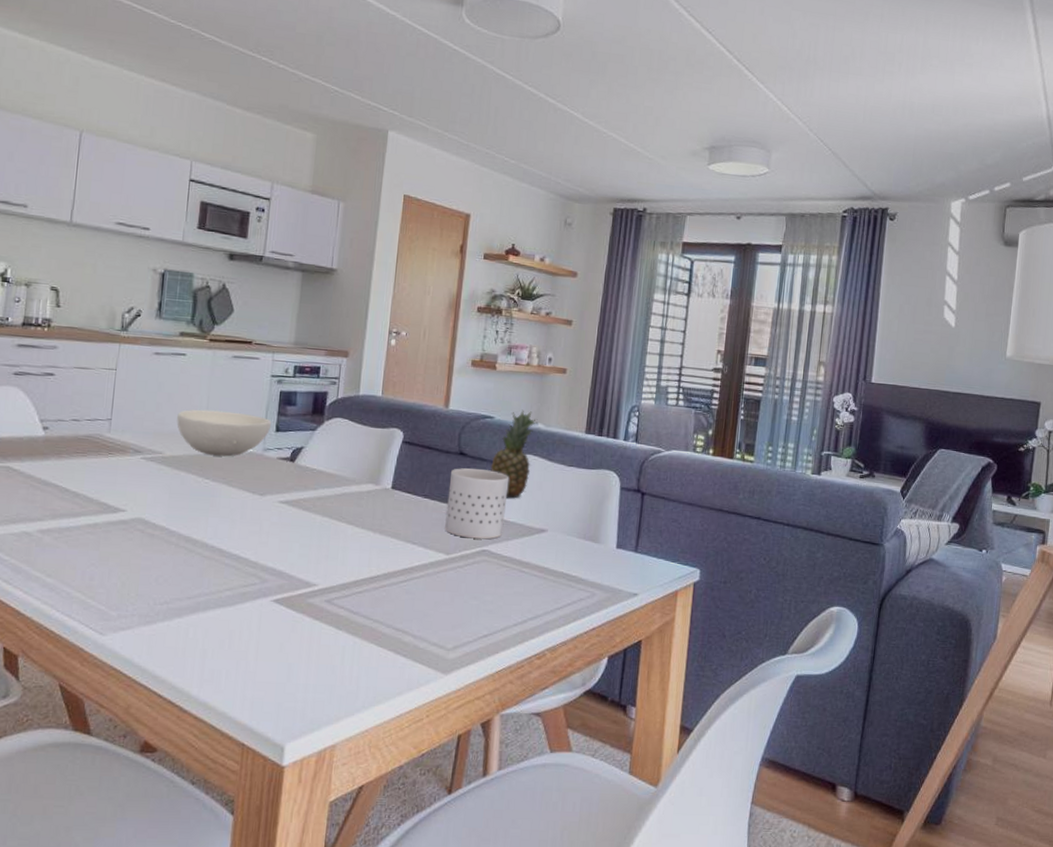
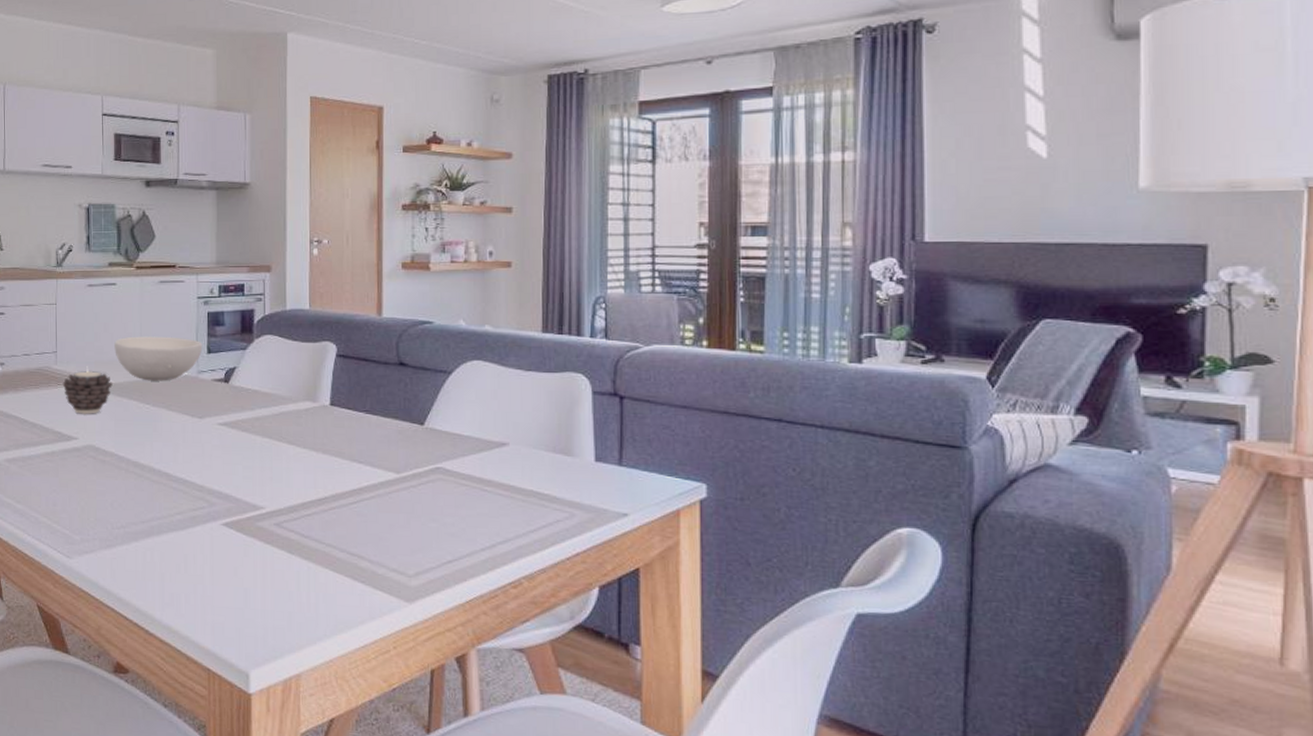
candle: none [114,437,171,487] -> present [62,366,113,415]
mug: present [445,468,509,540] -> none [391,378,458,456]
fruit: present [490,409,538,498] -> none [434,311,484,410]

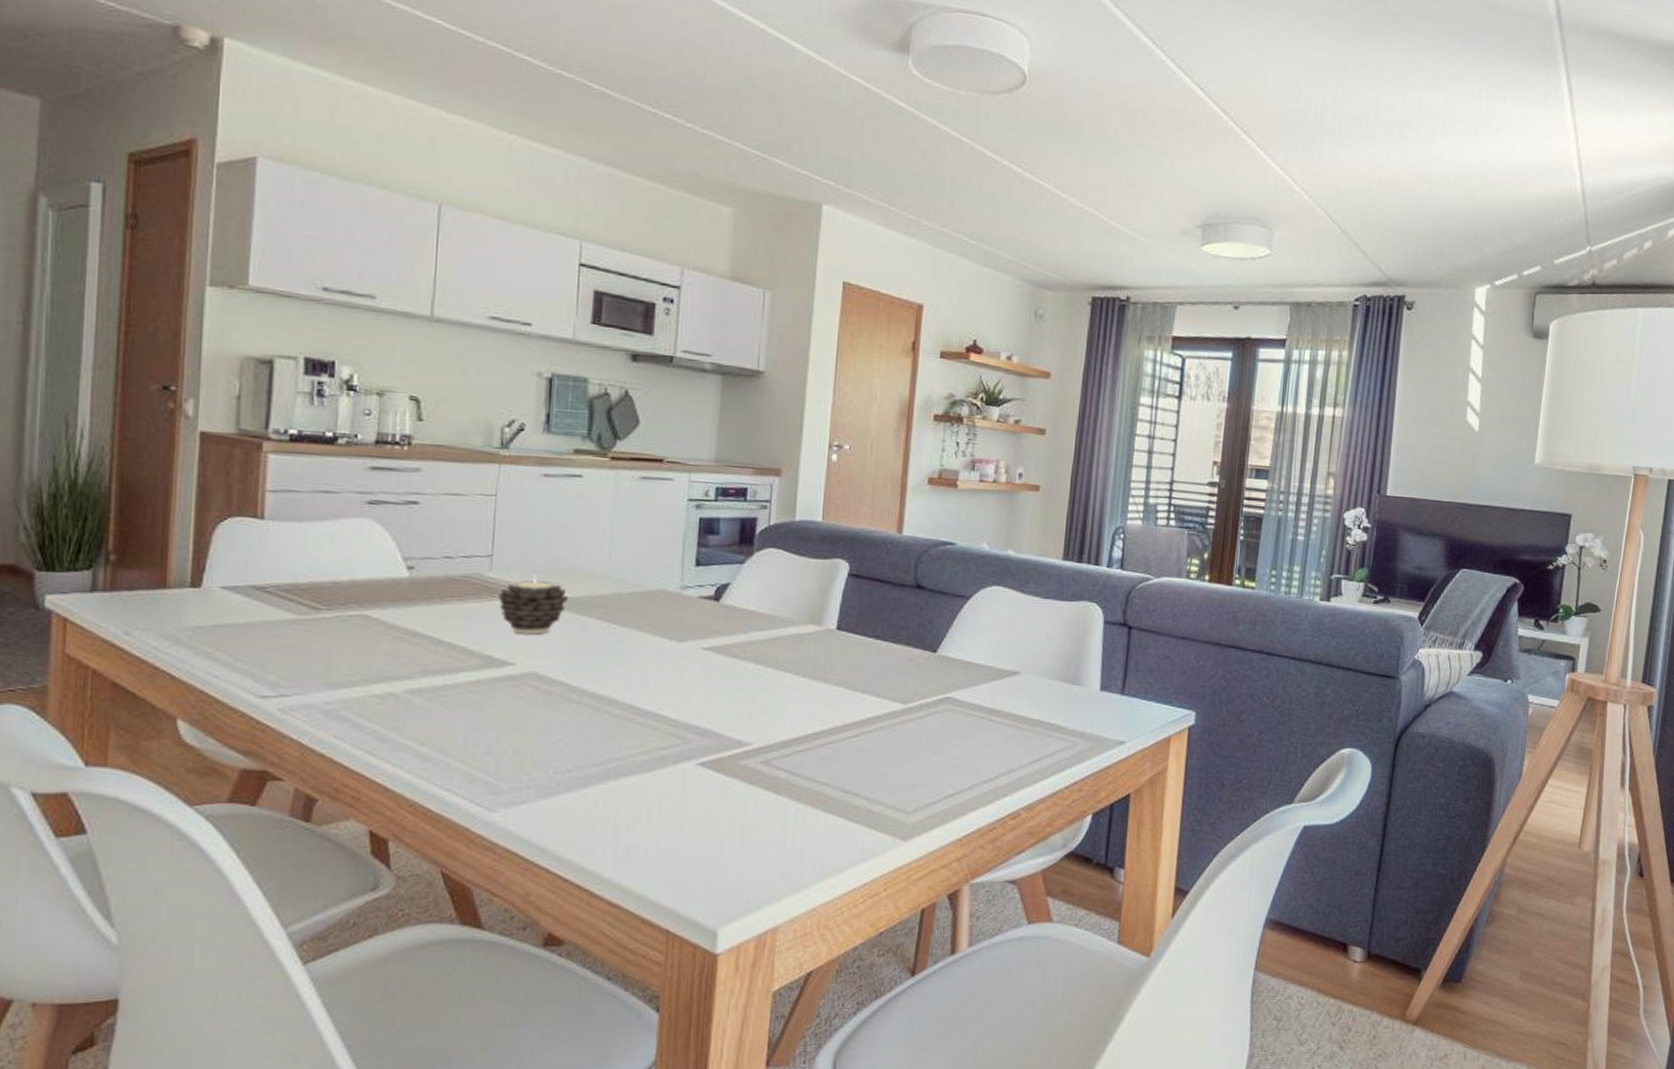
bowl: present [114,336,203,381] -> none [574,541,691,597]

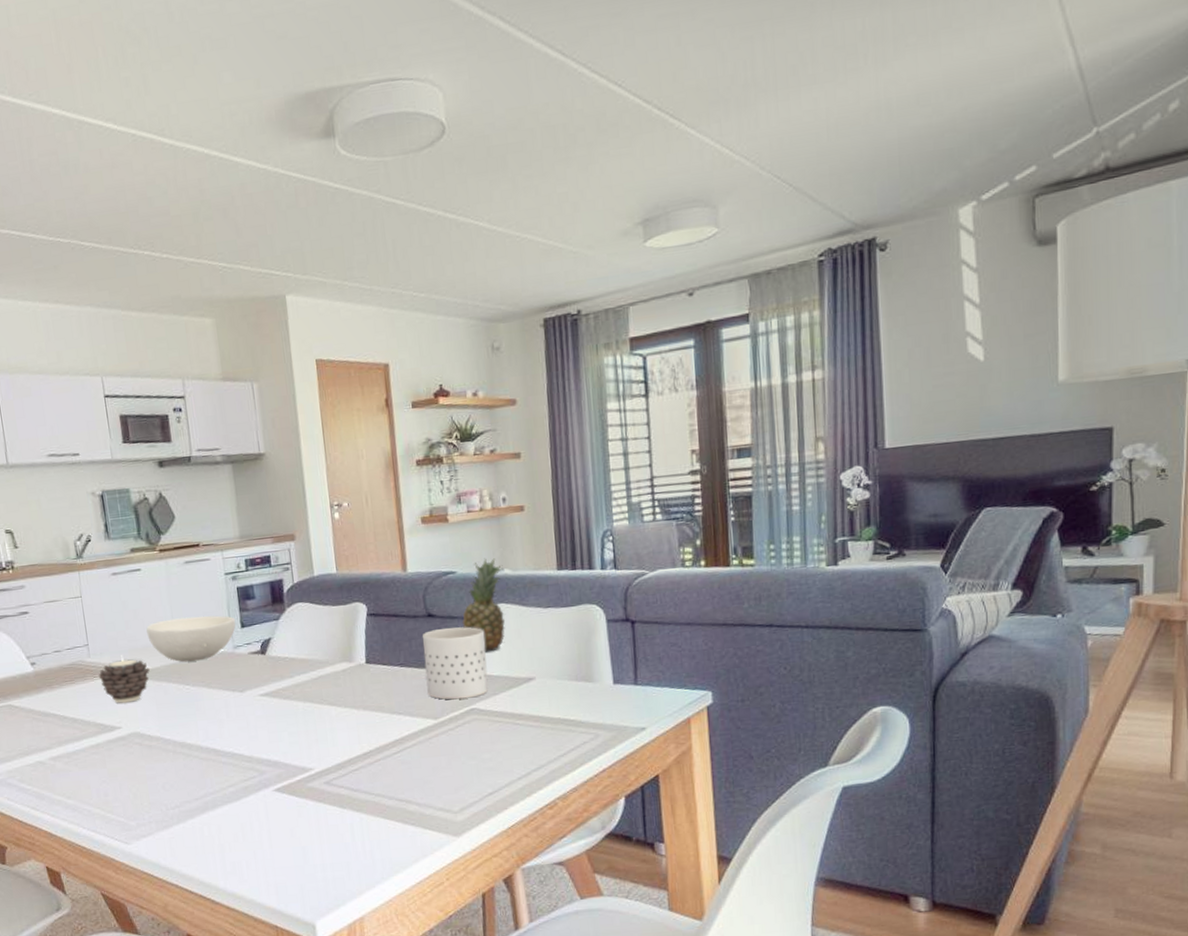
bowl: none [574,541,691,597] -> present [146,615,236,663]
mug: none [901,603,975,685] -> present [422,627,488,700]
fruit: none [952,534,1007,637] -> present [461,558,505,653]

